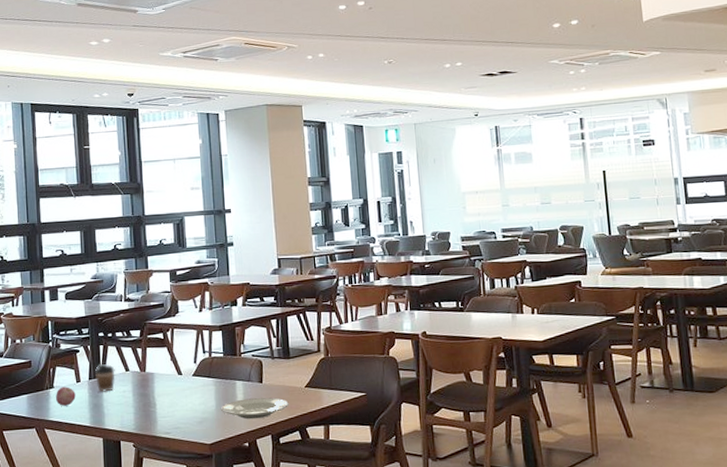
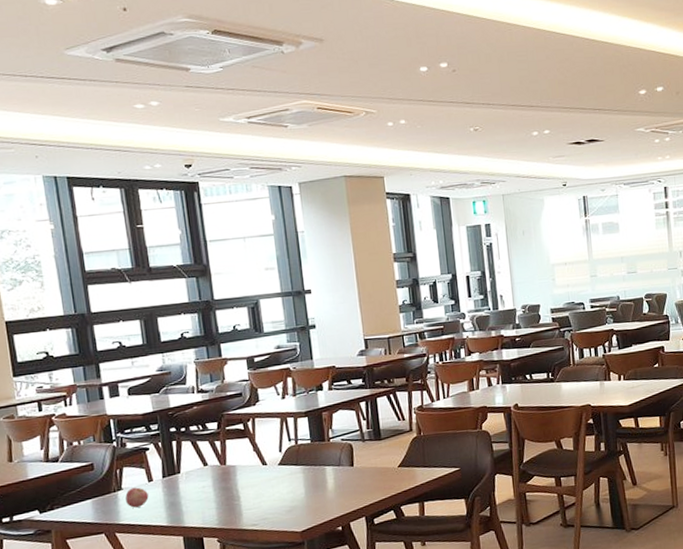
coffee cup: present [94,363,115,392] -> none [168,459,193,490]
plate: present [220,397,289,420] -> none [310,479,382,504]

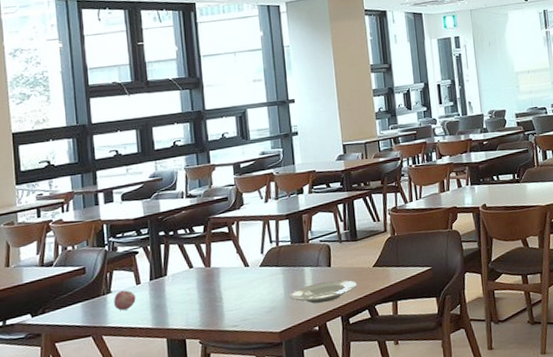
plate: none [310,479,382,504] -> present [289,279,358,304]

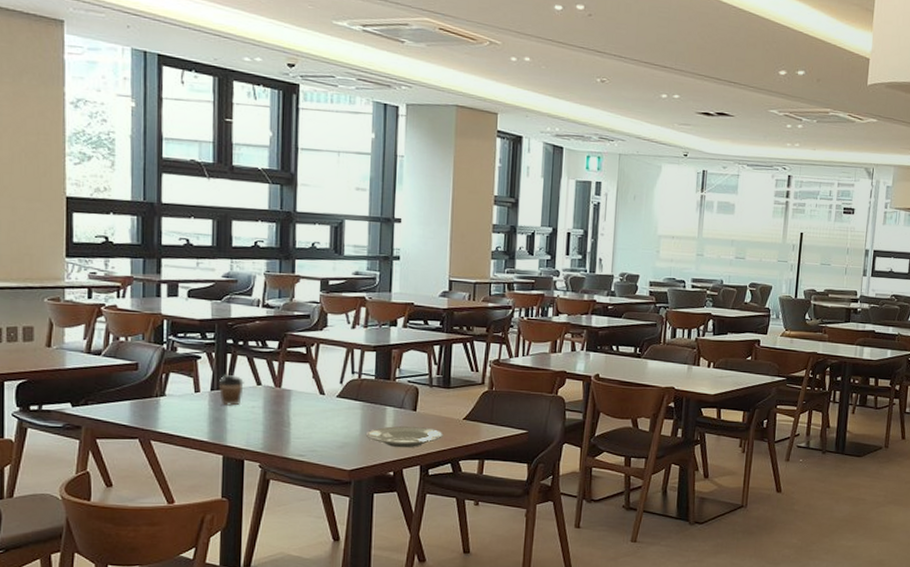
apple: present [114,290,136,311] -> none [167,395,193,417]
coffee cup: none [155,262,179,292] -> present [218,374,244,406]

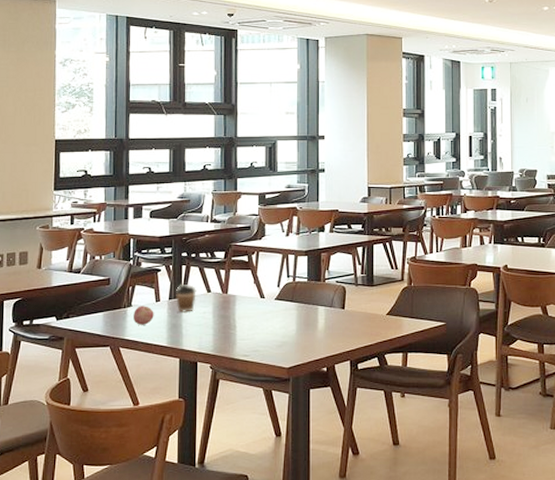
apple: none [167,395,193,417] -> present [133,306,154,325]
plate: present [365,425,443,448] -> none [301,323,369,345]

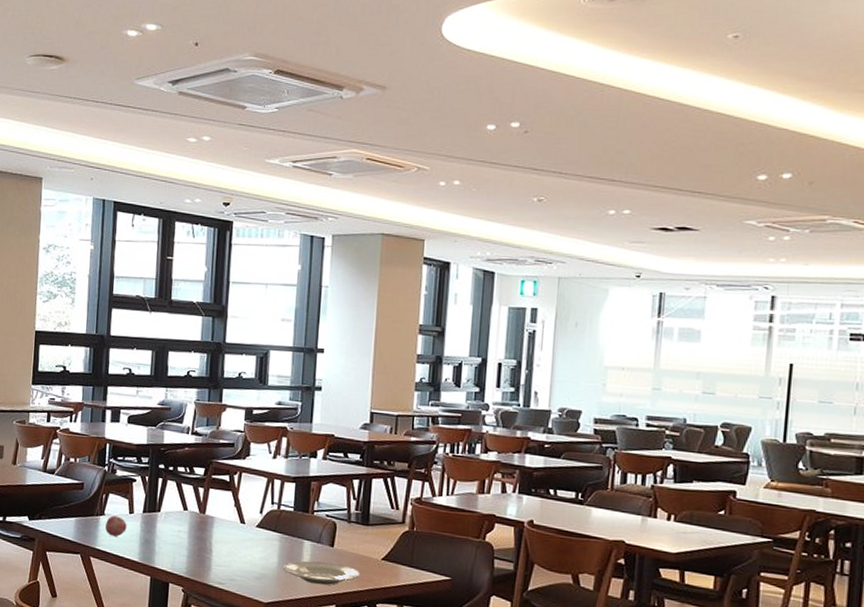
coffee cup: present [175,283,196,313] -> none [150,498,172,529]
plate: none [301,323,369,345] -> present [282,560,361,586]

